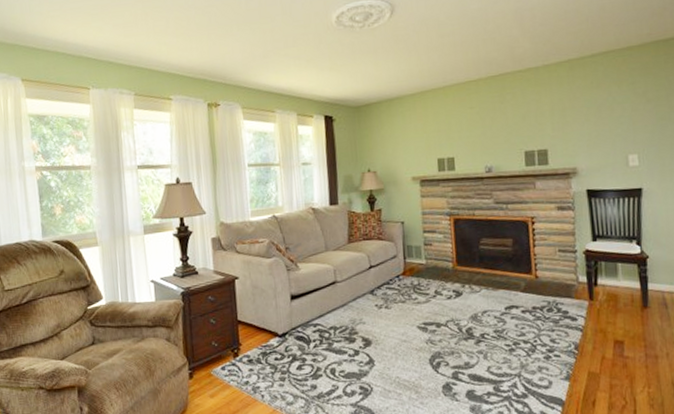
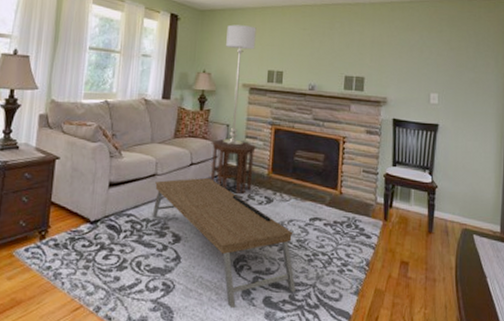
coffee table: none [336,278,500,406] -> present [152,177,296,309]
lamp: none [386,114,422,243] -> present [222,24,257,146]
side table: none [387,236,438,291] -> present [211,138,257,194]

